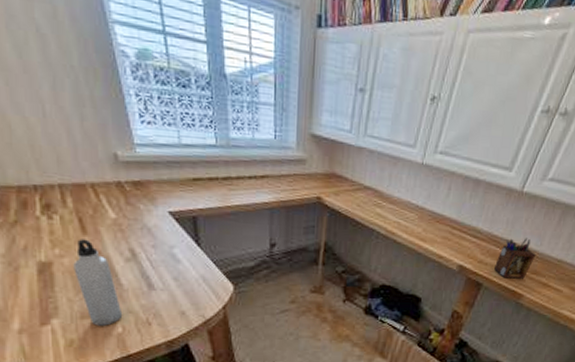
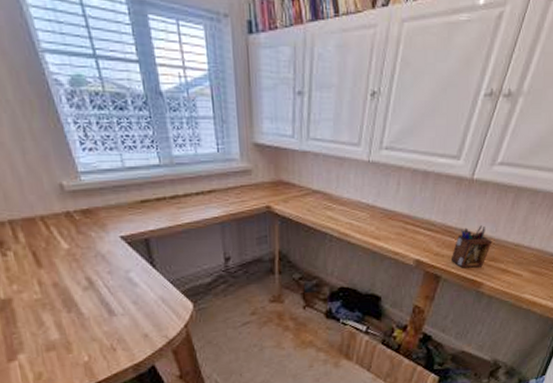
water bottle: present [73,239,123,326] -> none [32,272,87,357]

